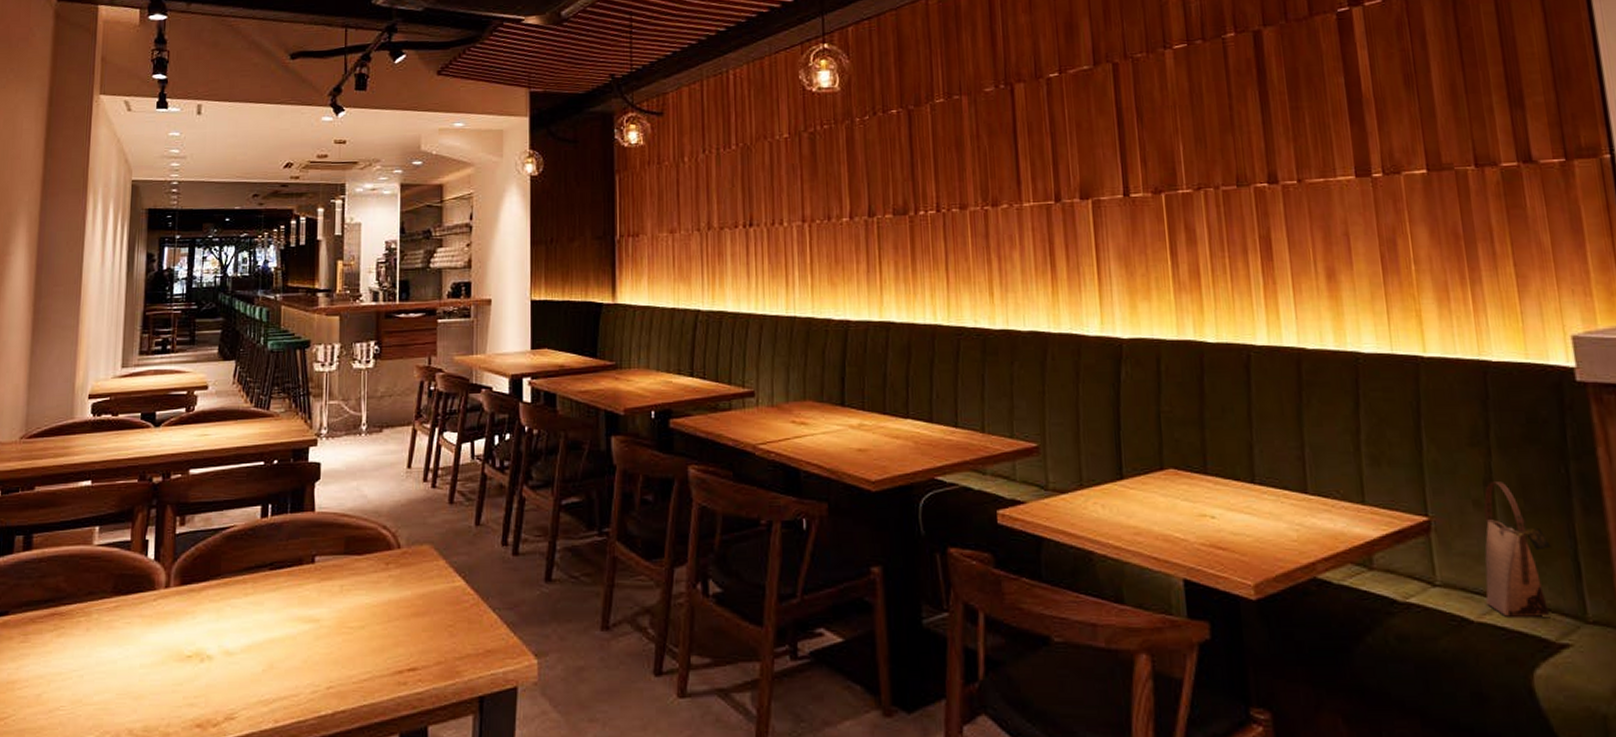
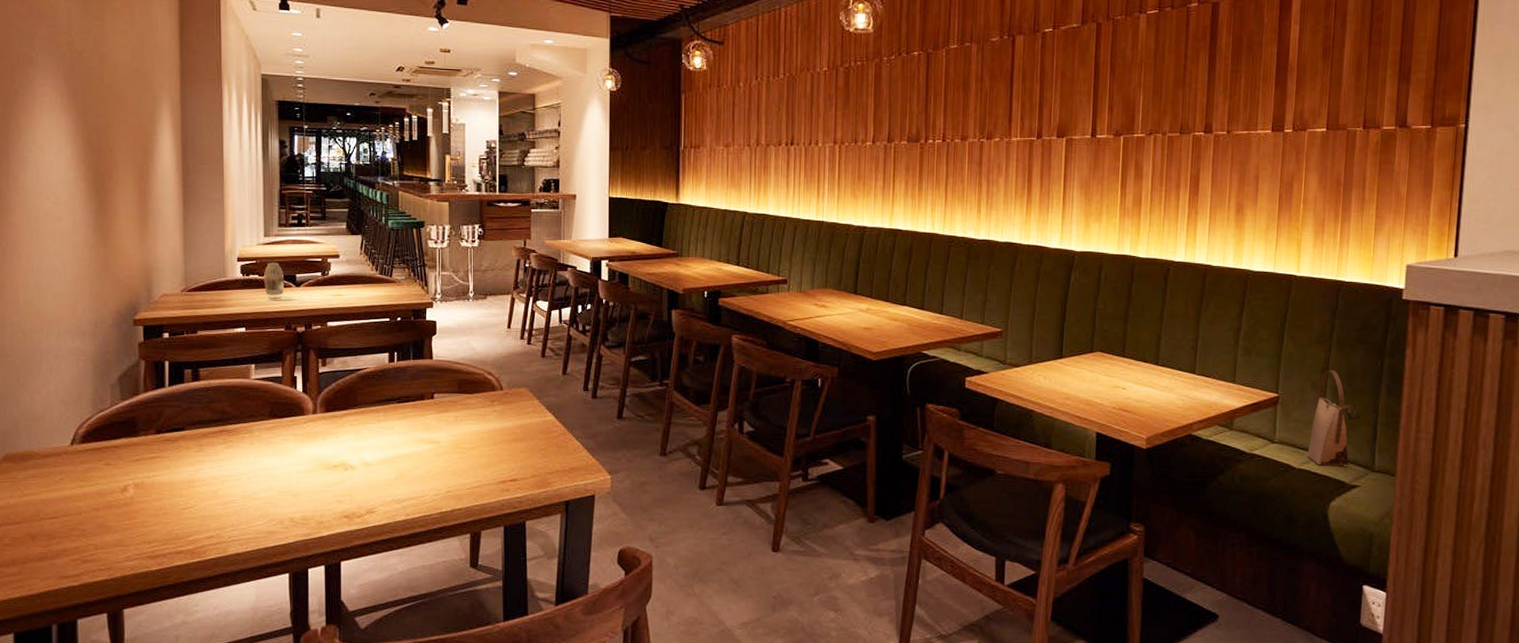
vase: none [117,398,142,446] -> present [264,262,285,301]

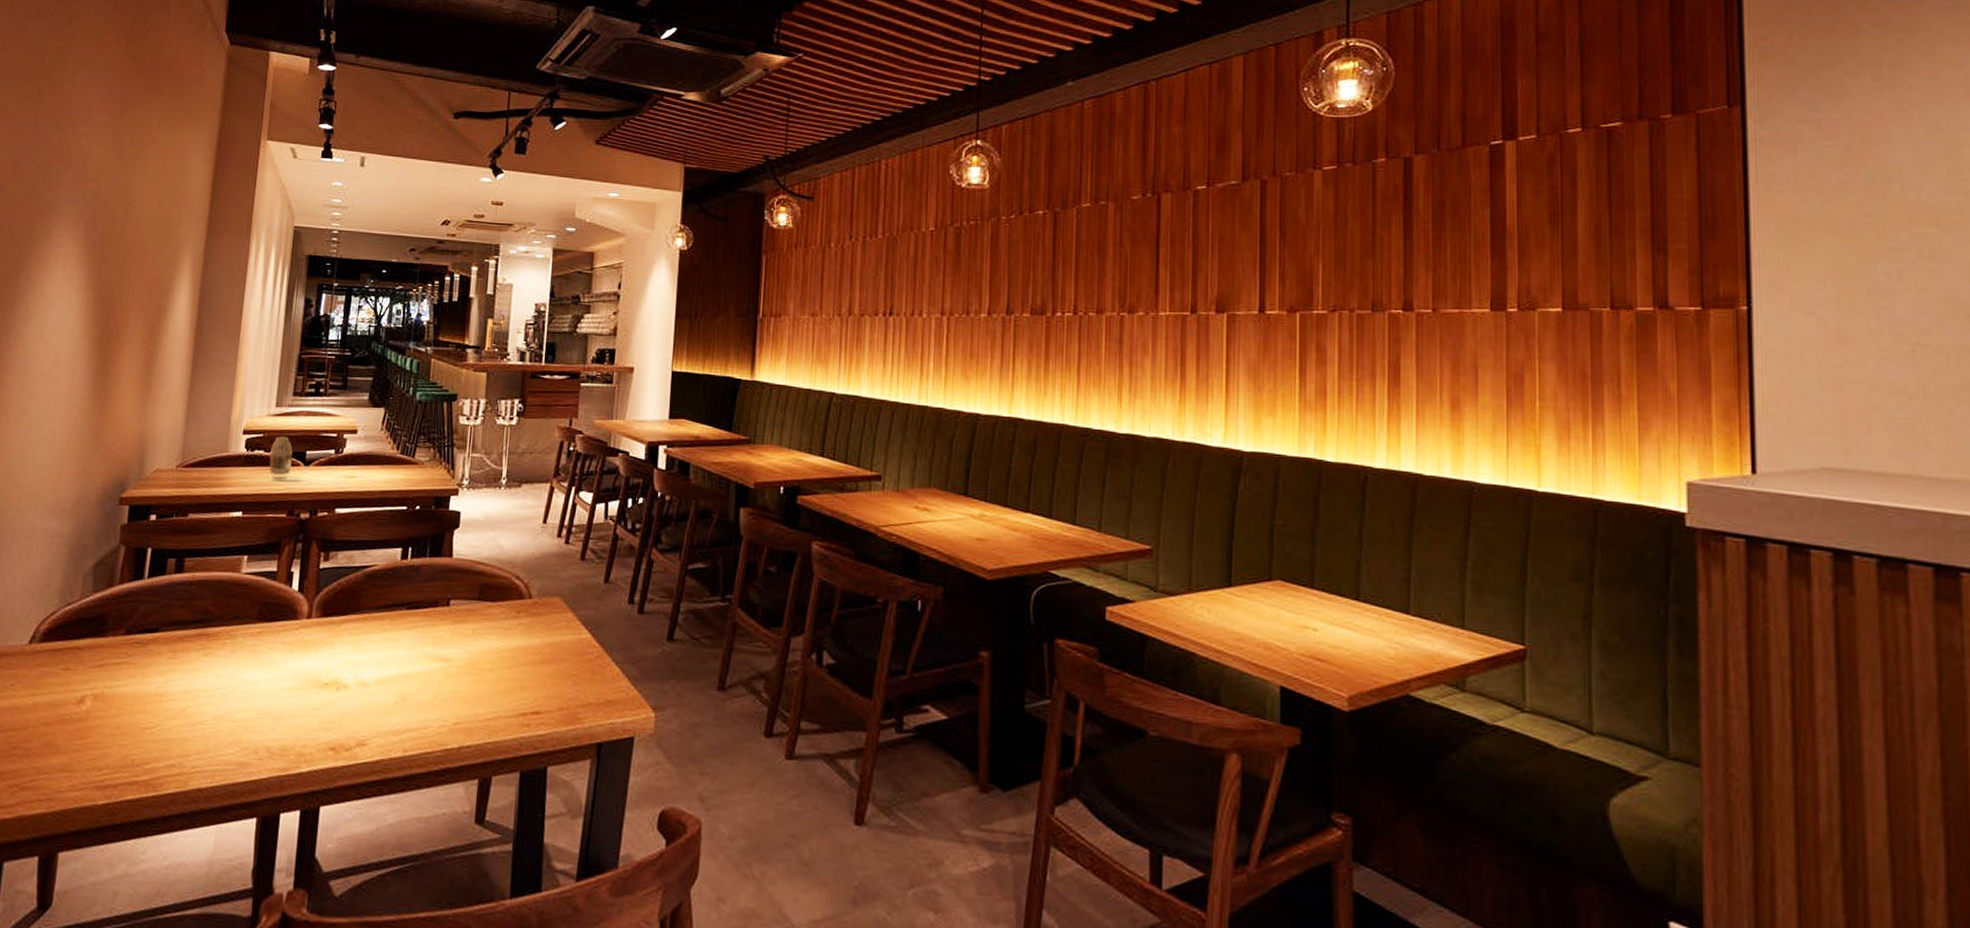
handbag: present [1307,370,1360,466] -> none [1572,617,1641,750]

